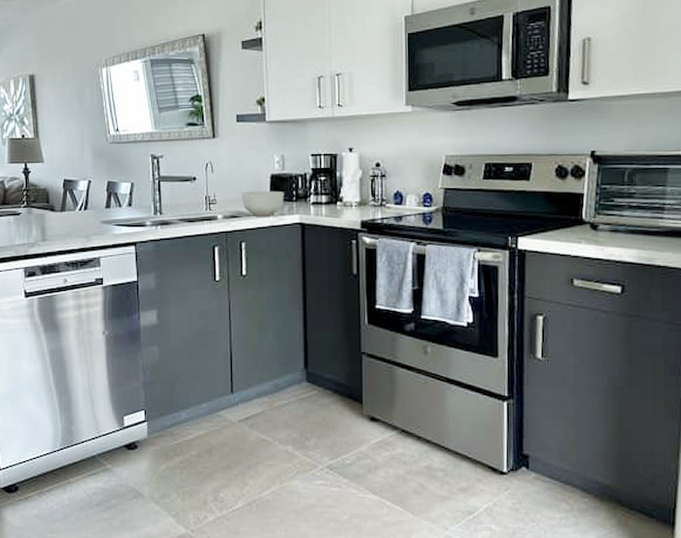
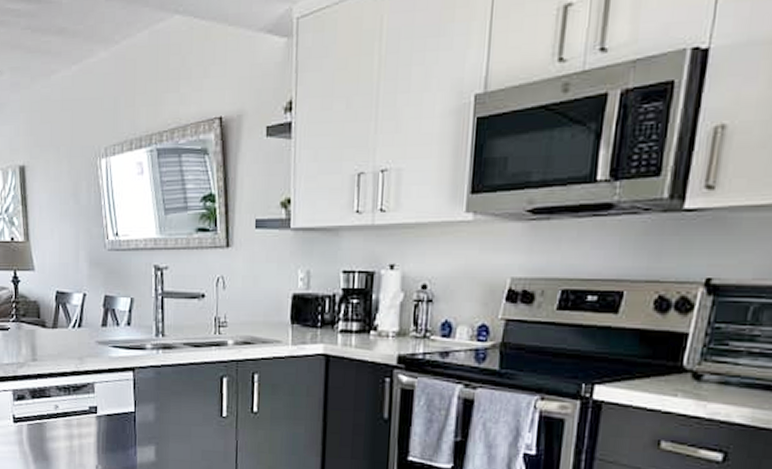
bowl: present [241,190,285,216] -> none [256,313,309,344]

